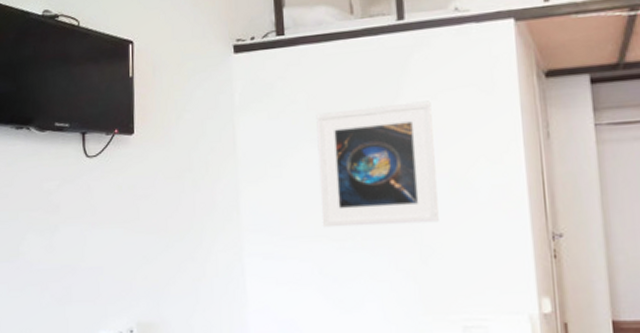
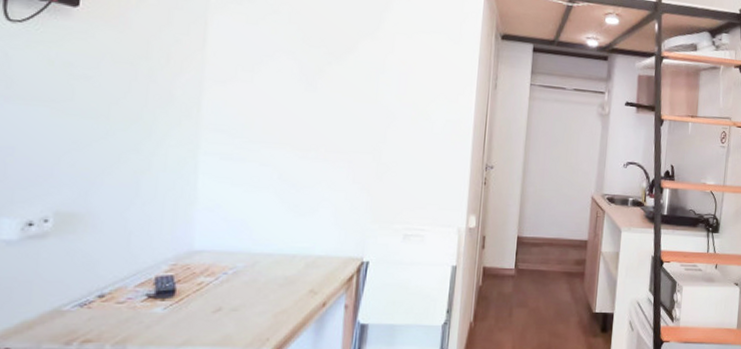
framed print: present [316,101,439,228] -> none [289,28,407,145]

